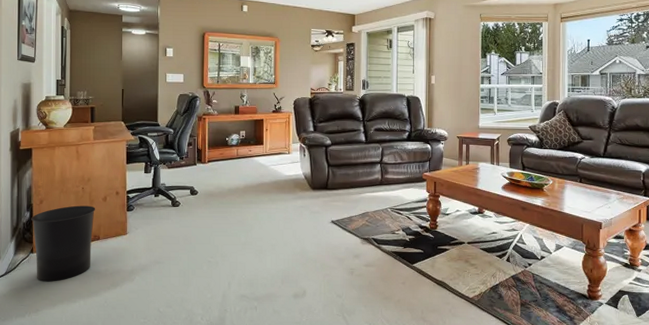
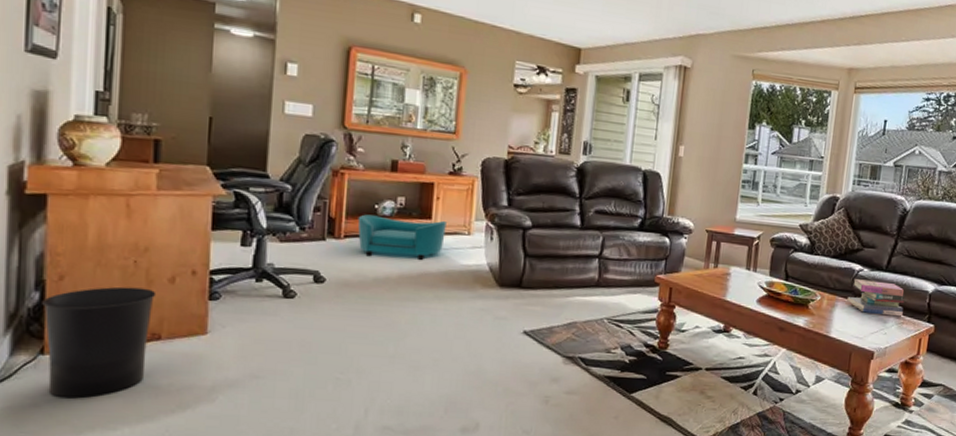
dog bed: none [216,145,273,175] -> present [357,214,446,261]
books: none [574,165,622,193] -> present [847,279,905,317]

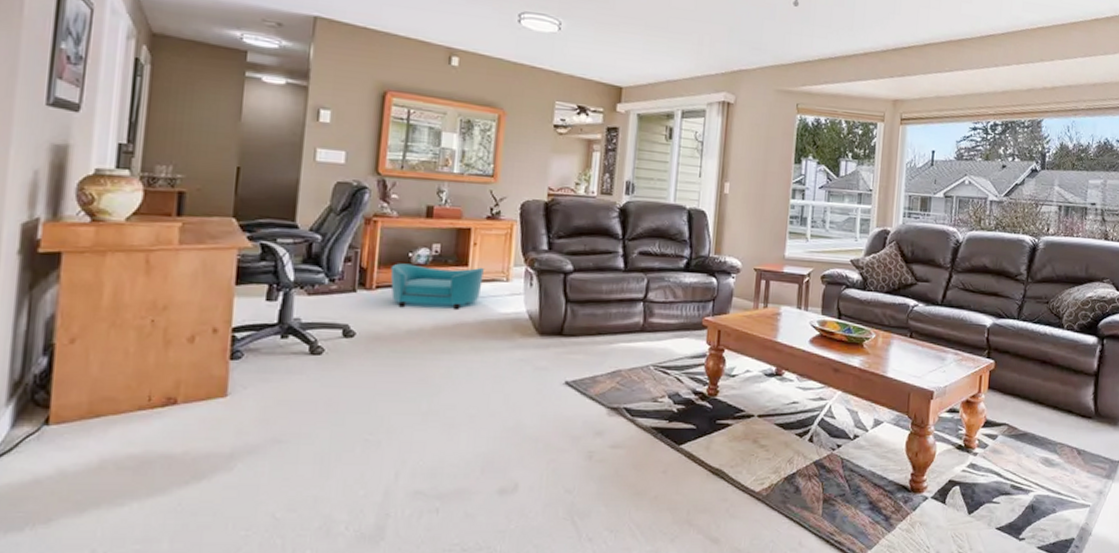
waste bin: present [42,286,157,398] -> none [50,348,174,472]
books: present [847,279,905,317] -> none [903,315,963,353]

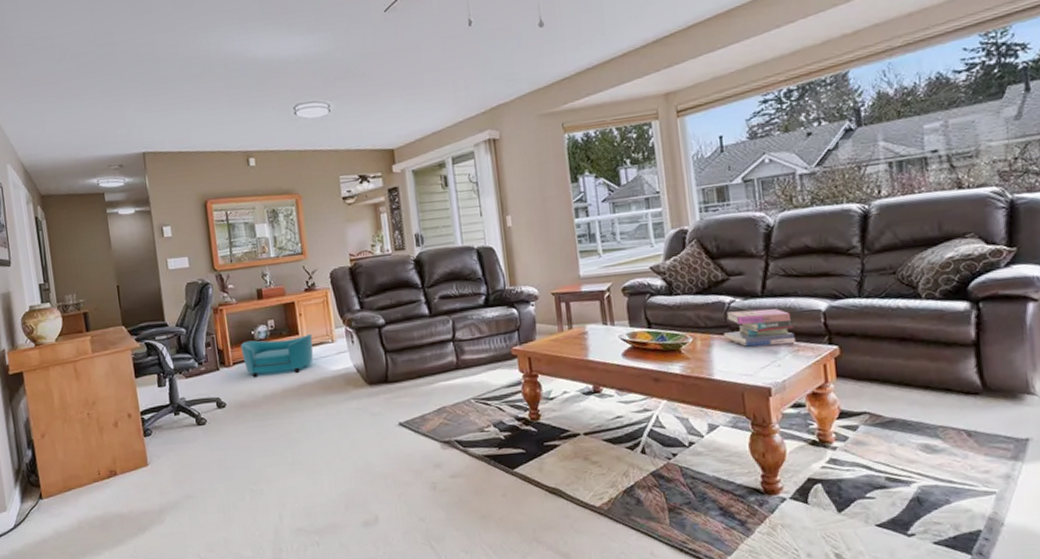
books: none [903,315,963,353] -> present [723,309,795,347]

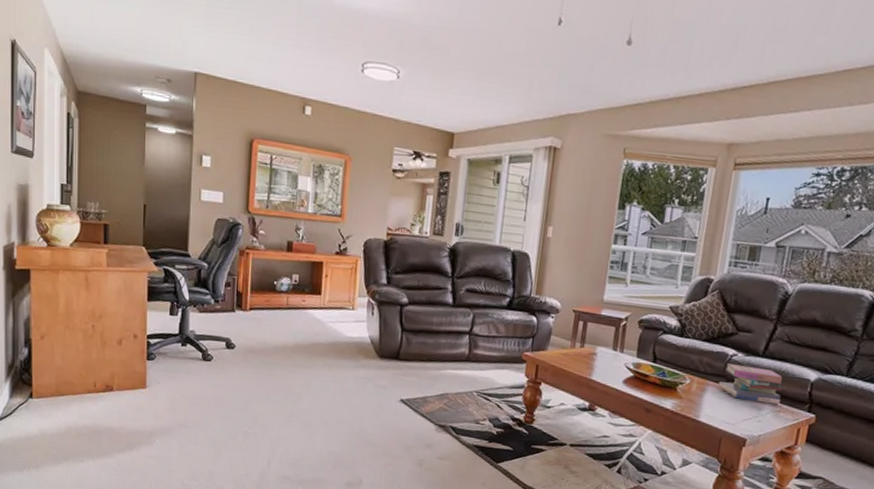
dog bed: present [240,334,314,378] -> none [260,289,334,332]

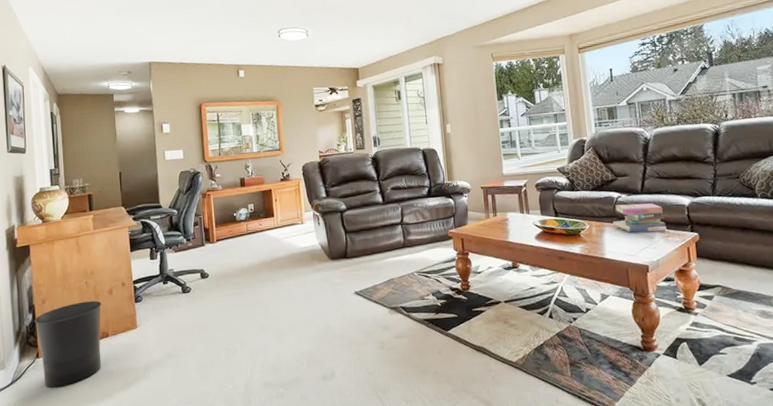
waste bin: none [30,346,109,434] -> present [34,300,102,388]

